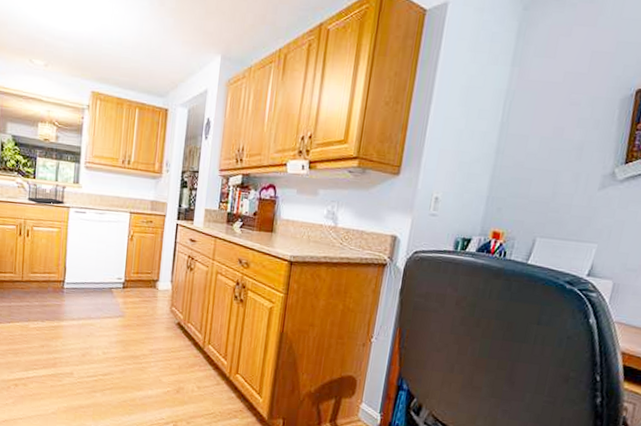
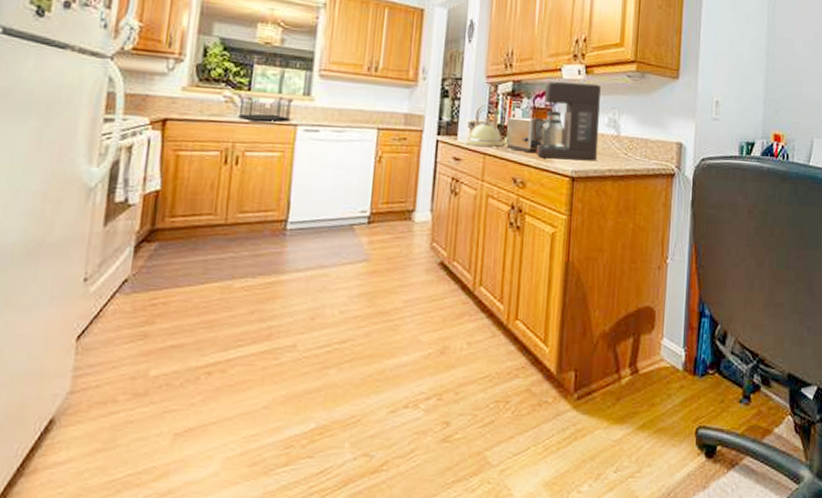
kettle: none [201,193,232,232] -> present [467,103,504,147]
toaster: none [234,206,272,239] -> present [506,116,548,153]
coffee maker: none [258,175,322,248] -> present [533,81,601,160]

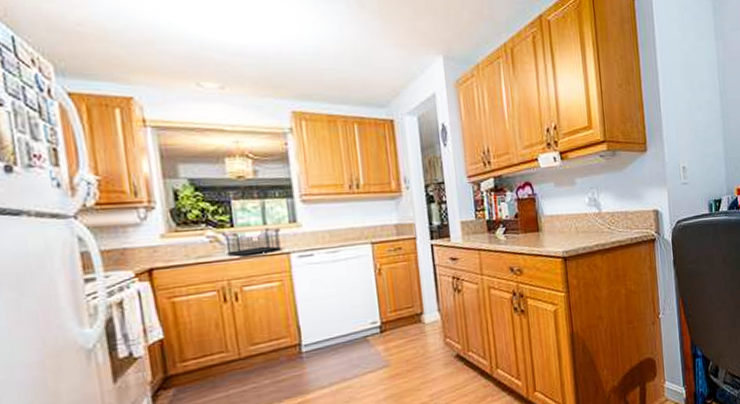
kettle: present [467,103,504,147] -> none [457,202,495,245]
toaster: present [506,116,548,153] -> none [494,208,533,242]
coffee maker: present [533,81,601,160] -> none [520,168,584,245]

